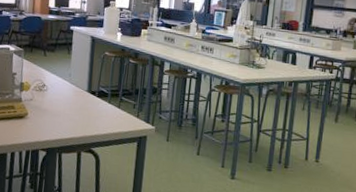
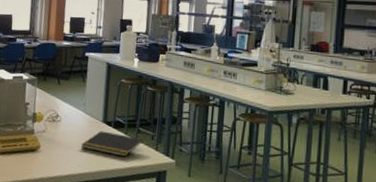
notepad: none [66,99,126,124] -> present [81,131,143,157]

